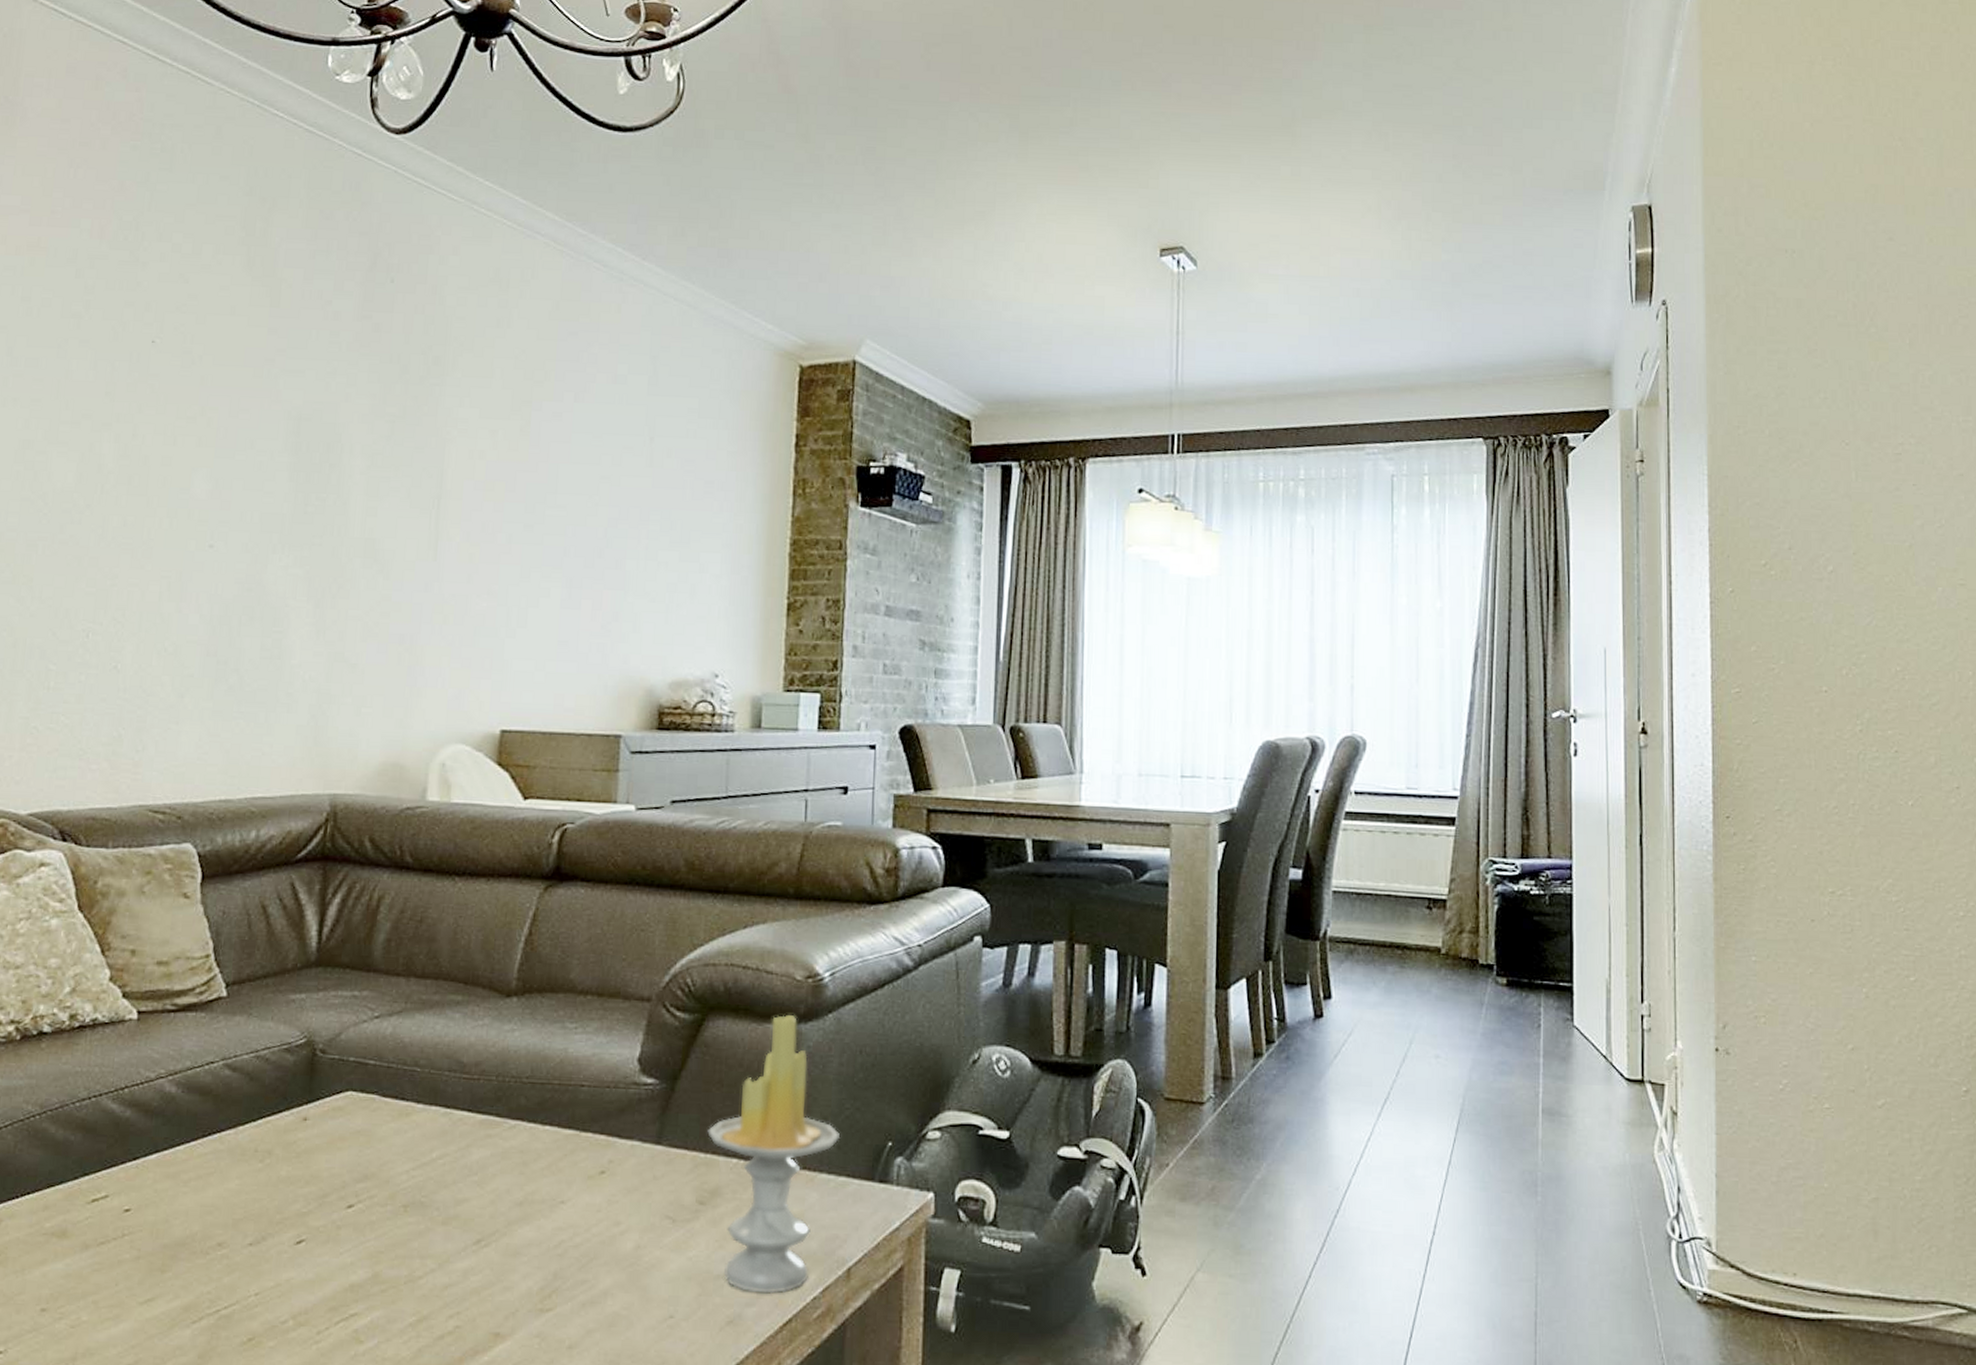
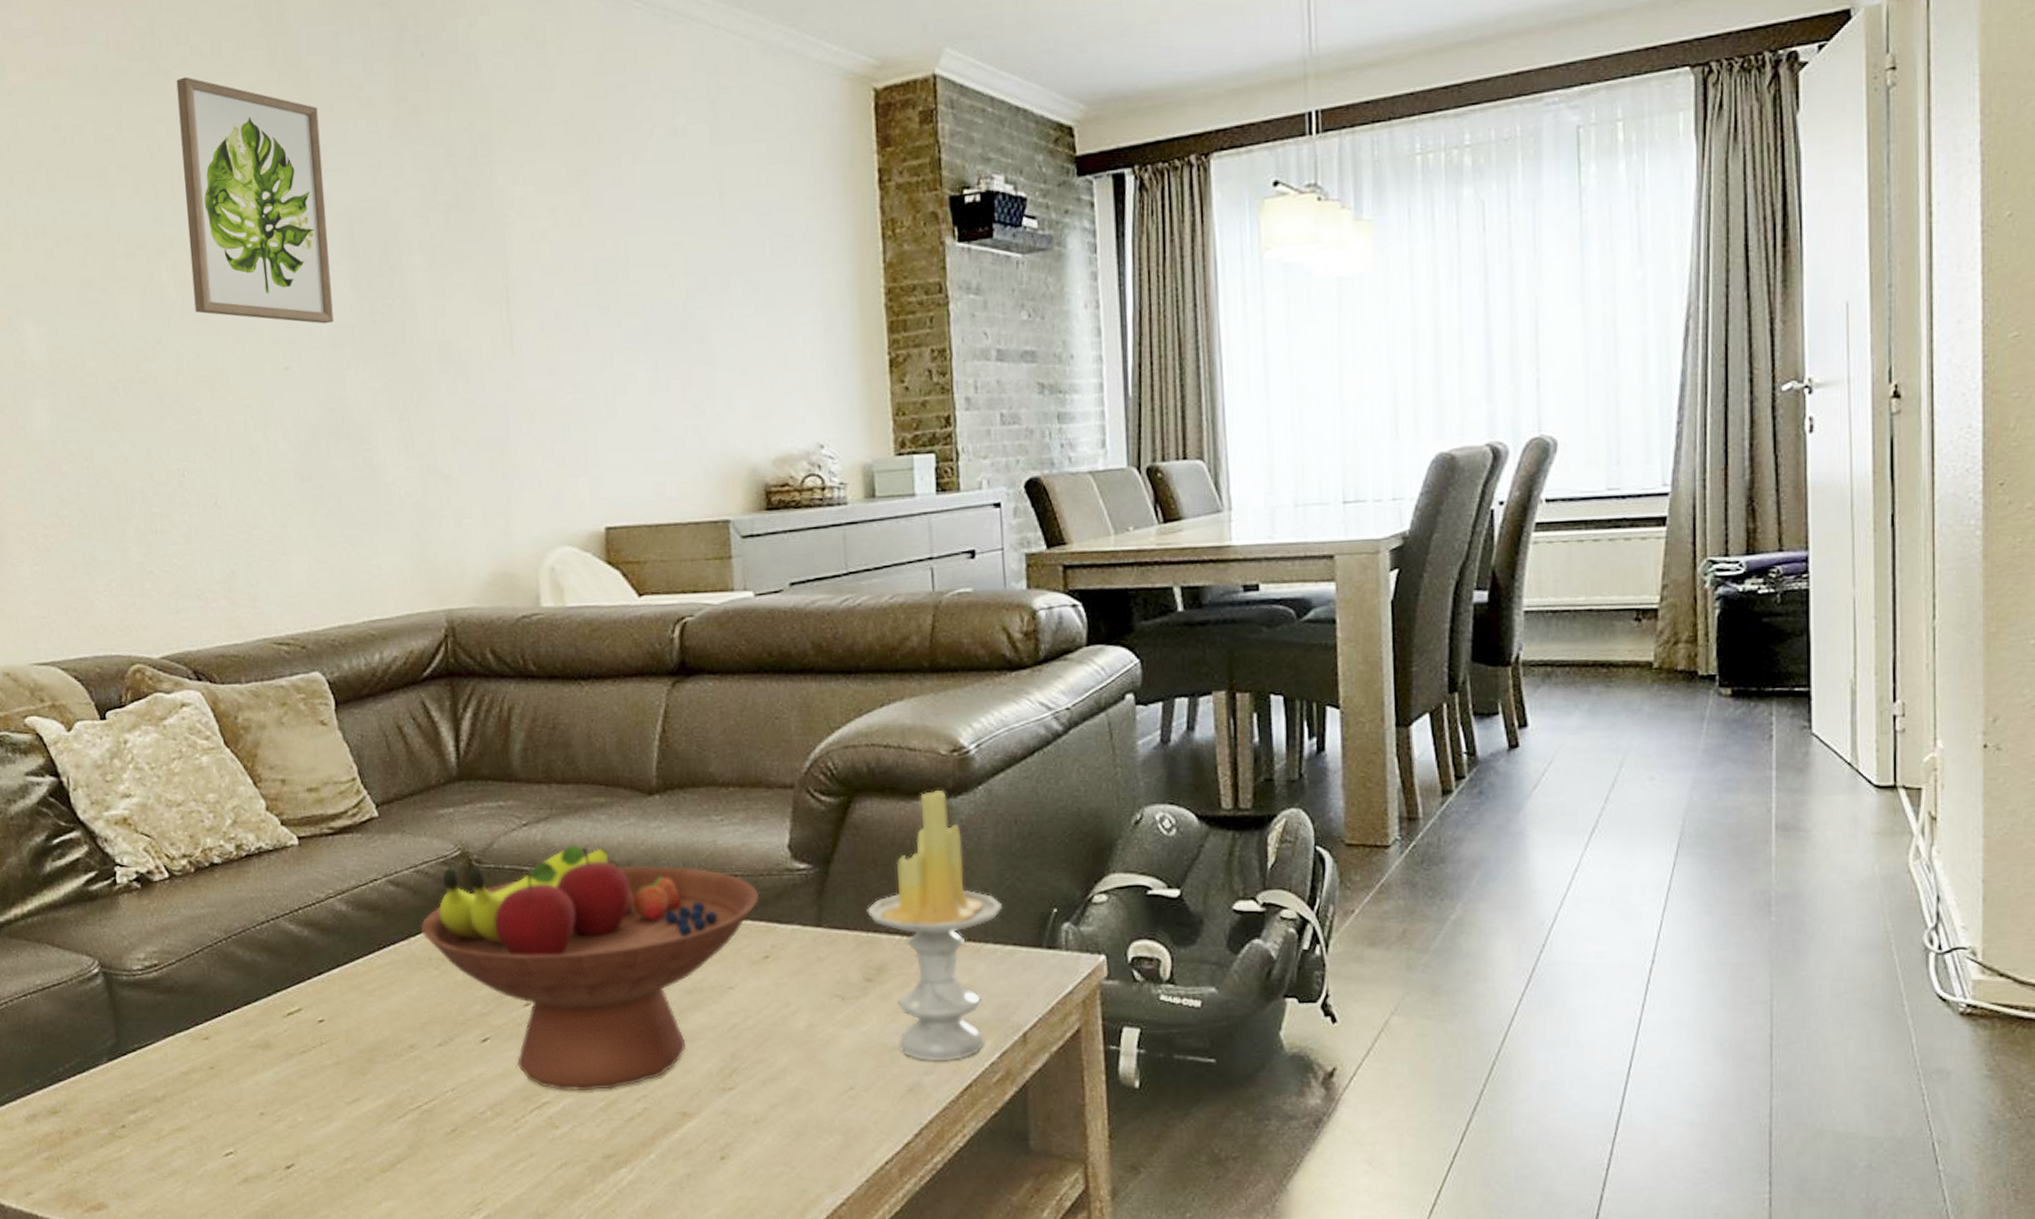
wall art: none [130,270,285,510] -> present [176,77,334,324]
fruit bowl: none [250,1041,604,1305] -> present [420,845,760,1091]

